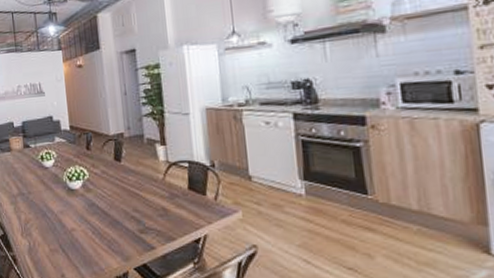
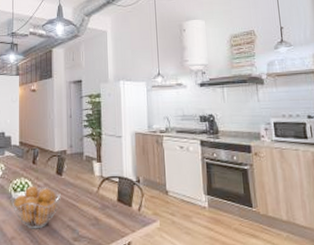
fruit basket: none [67,173,122,221] -> present [11,185,61,229]

